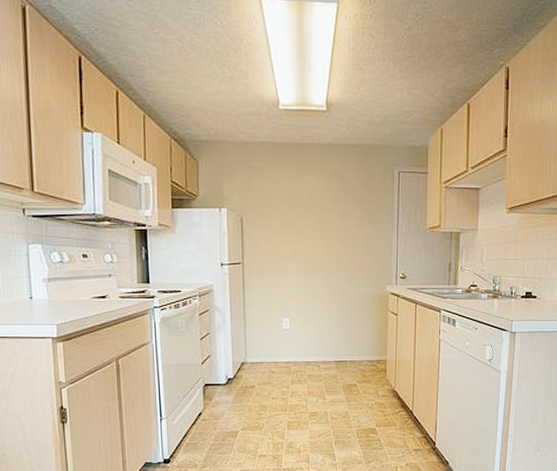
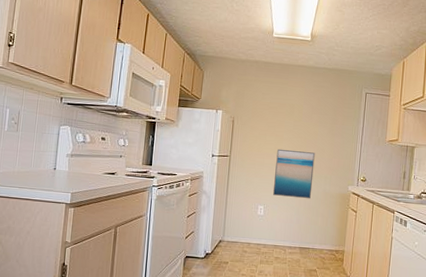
wall art: none [298,249,344,306] -> present [272,148,315,199]

